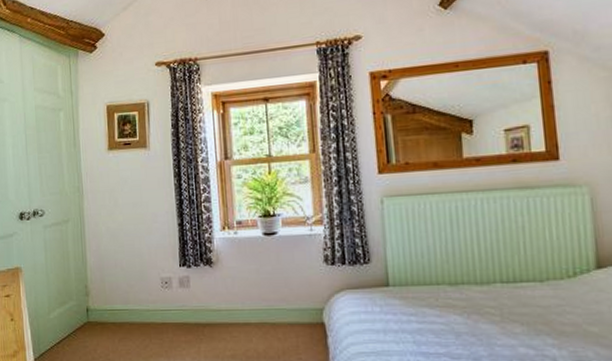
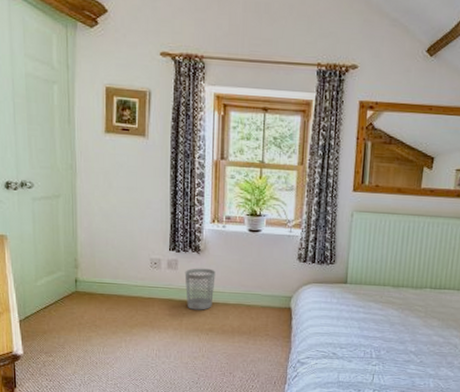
wastebasket: none [198,283,232,334] -> present [184,268,216,310]

